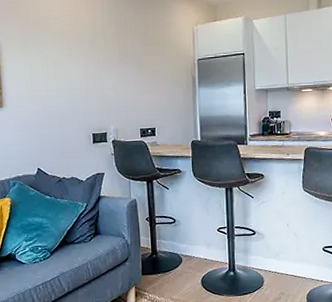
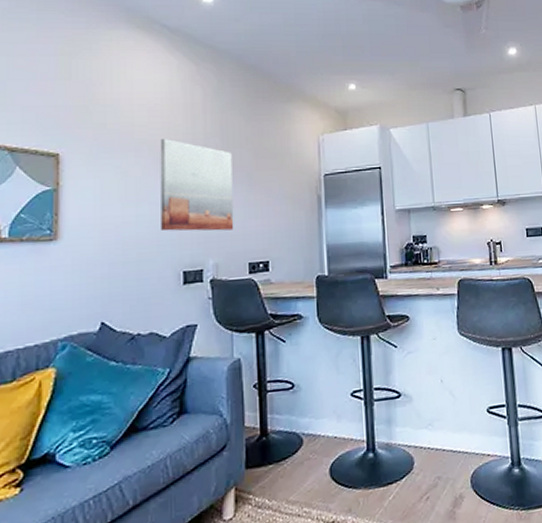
wall art: none [70,28,129,104] -> present [160,138,234,231]

